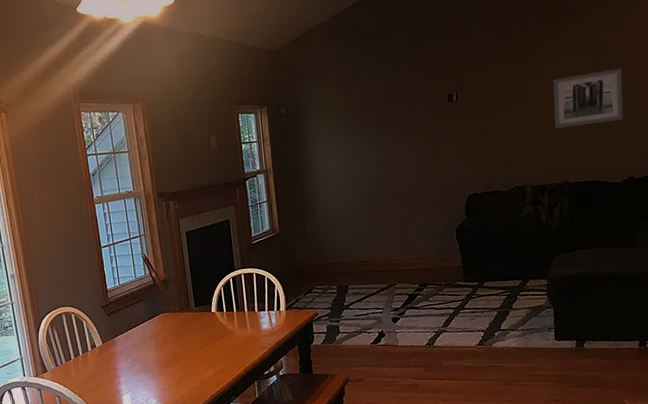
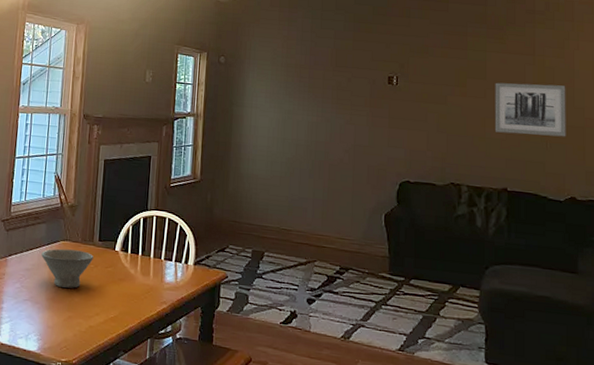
bowl: none [145,318,193,354] -> present [41,248,93,289]

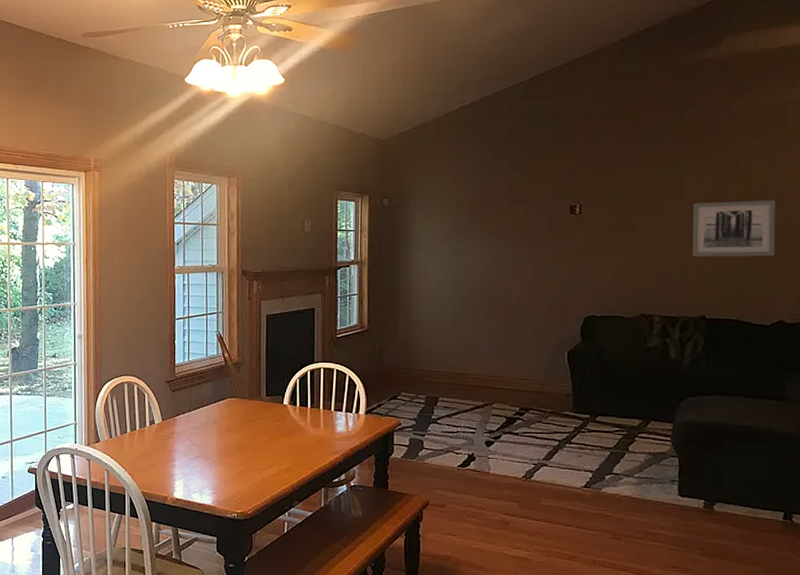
bowl: present [41,248,93,289] -> none [209,406,262,444]

